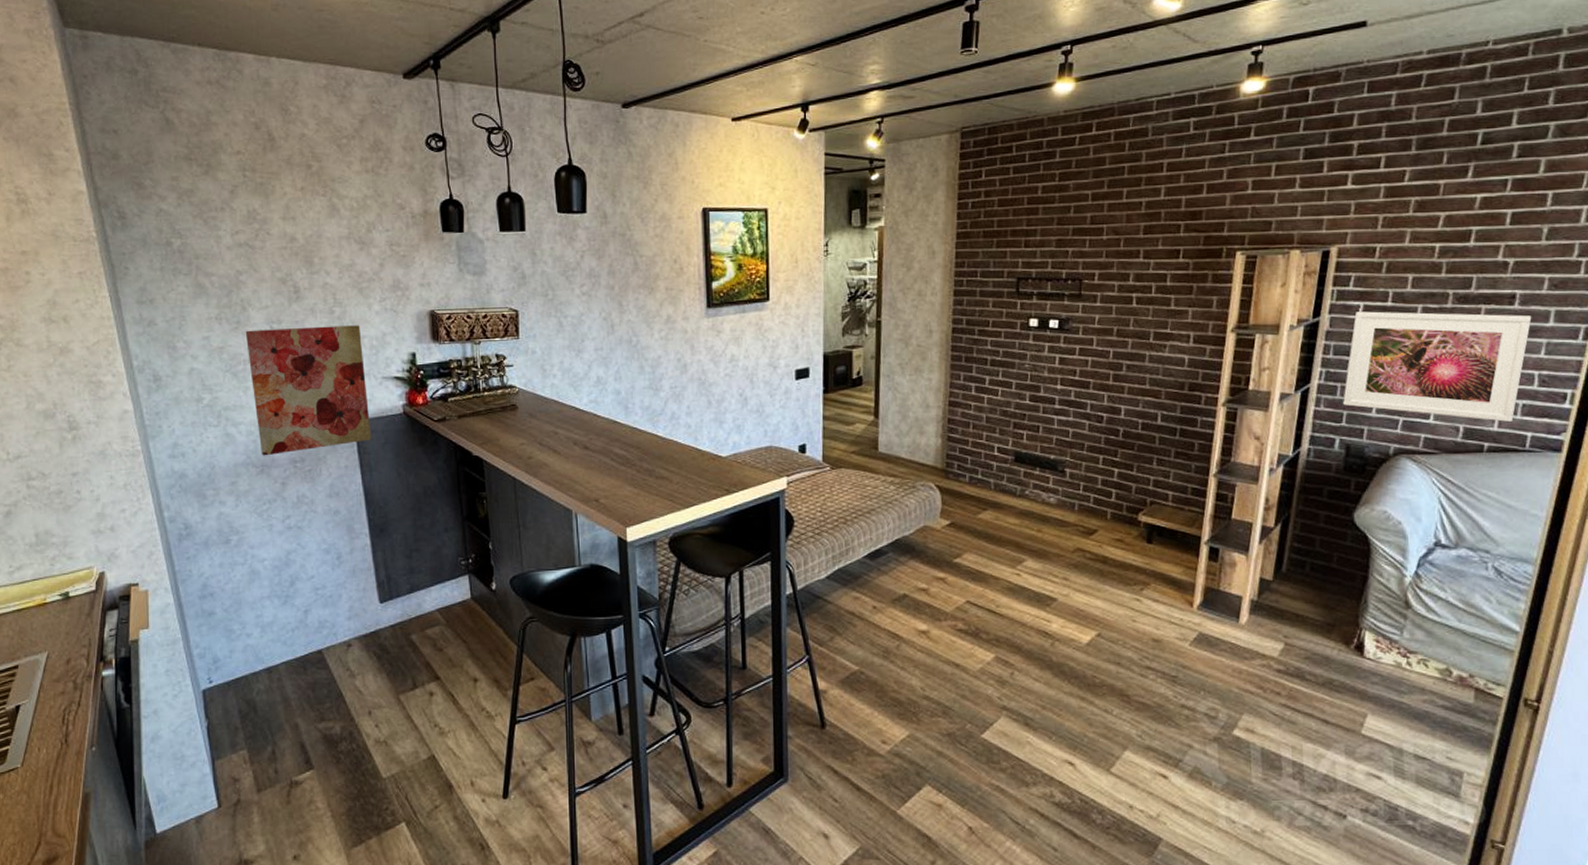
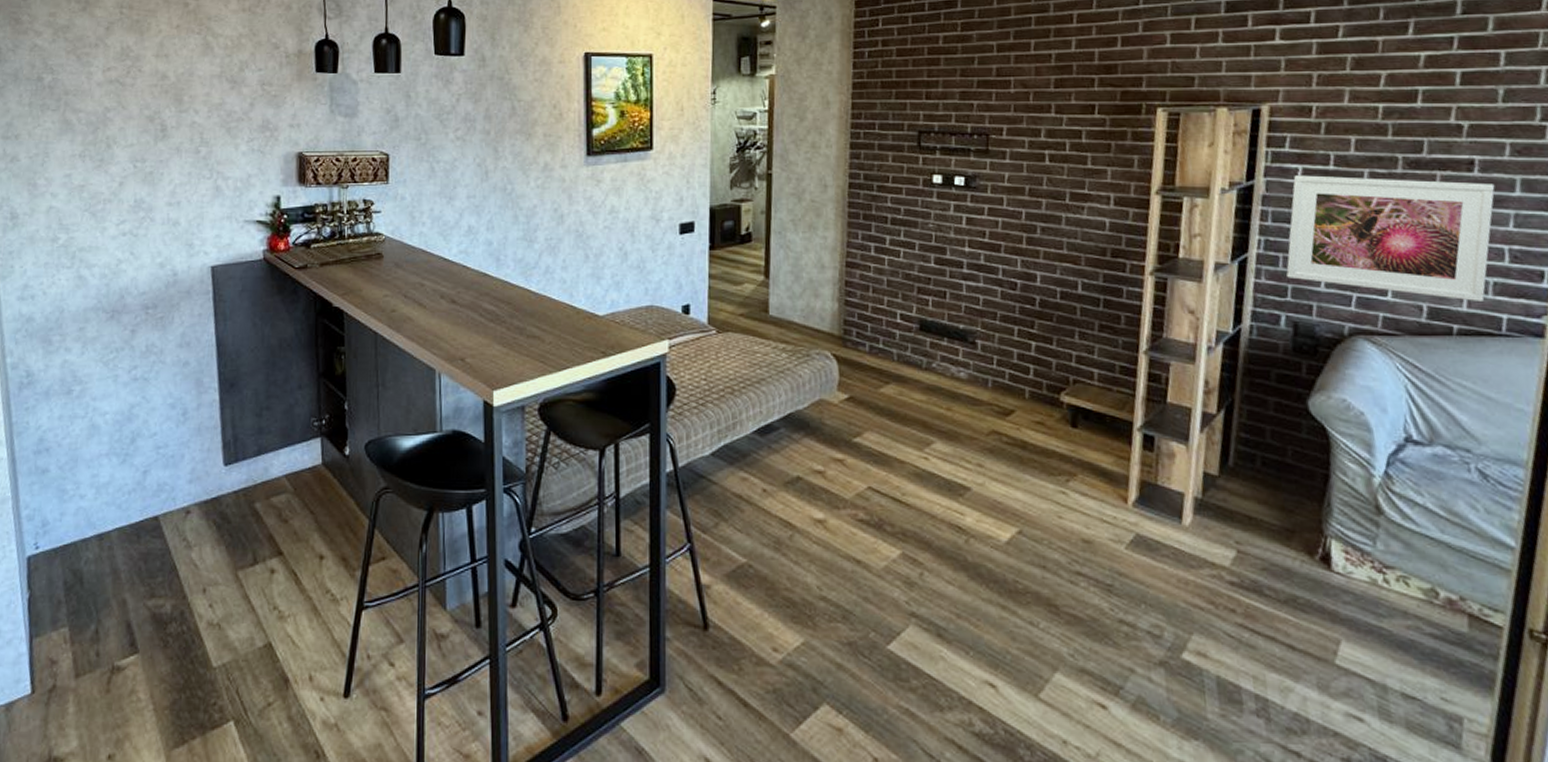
wall art: present [245,325,372,456] -> none [107,166,229,301]

